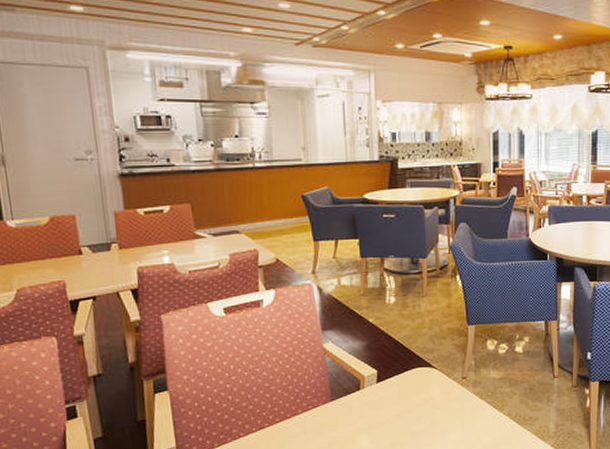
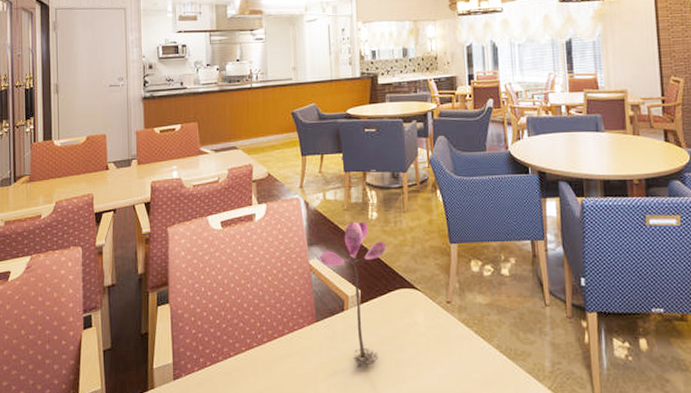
flower: none [334,306,404,440] -> present [319,221,387,368]

